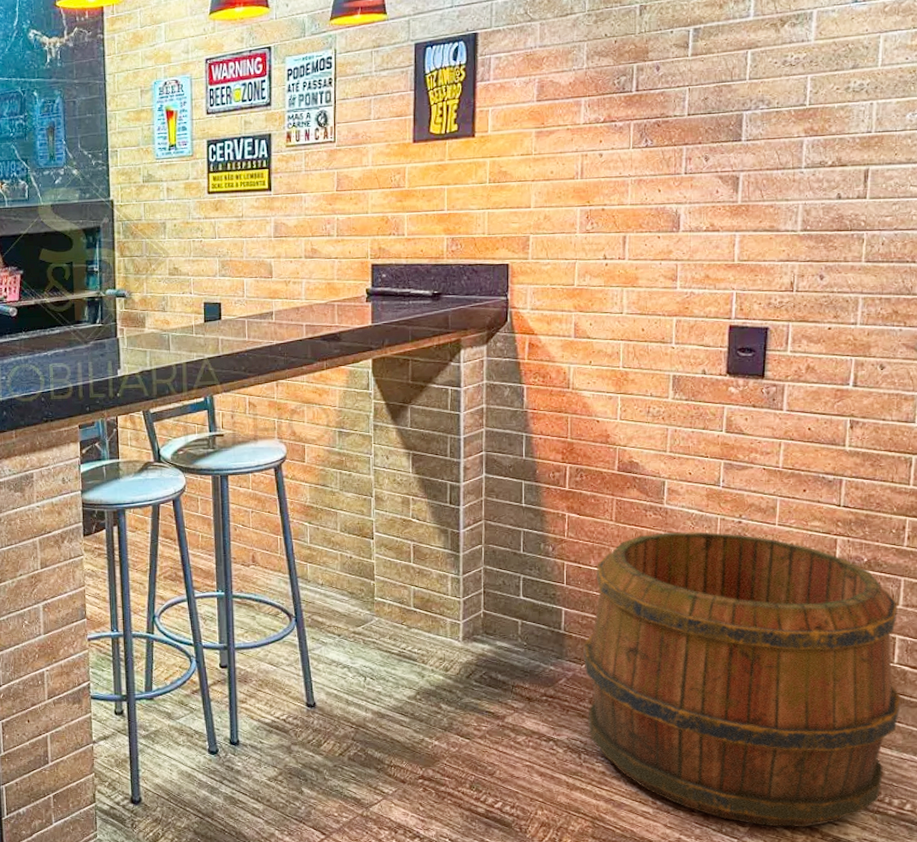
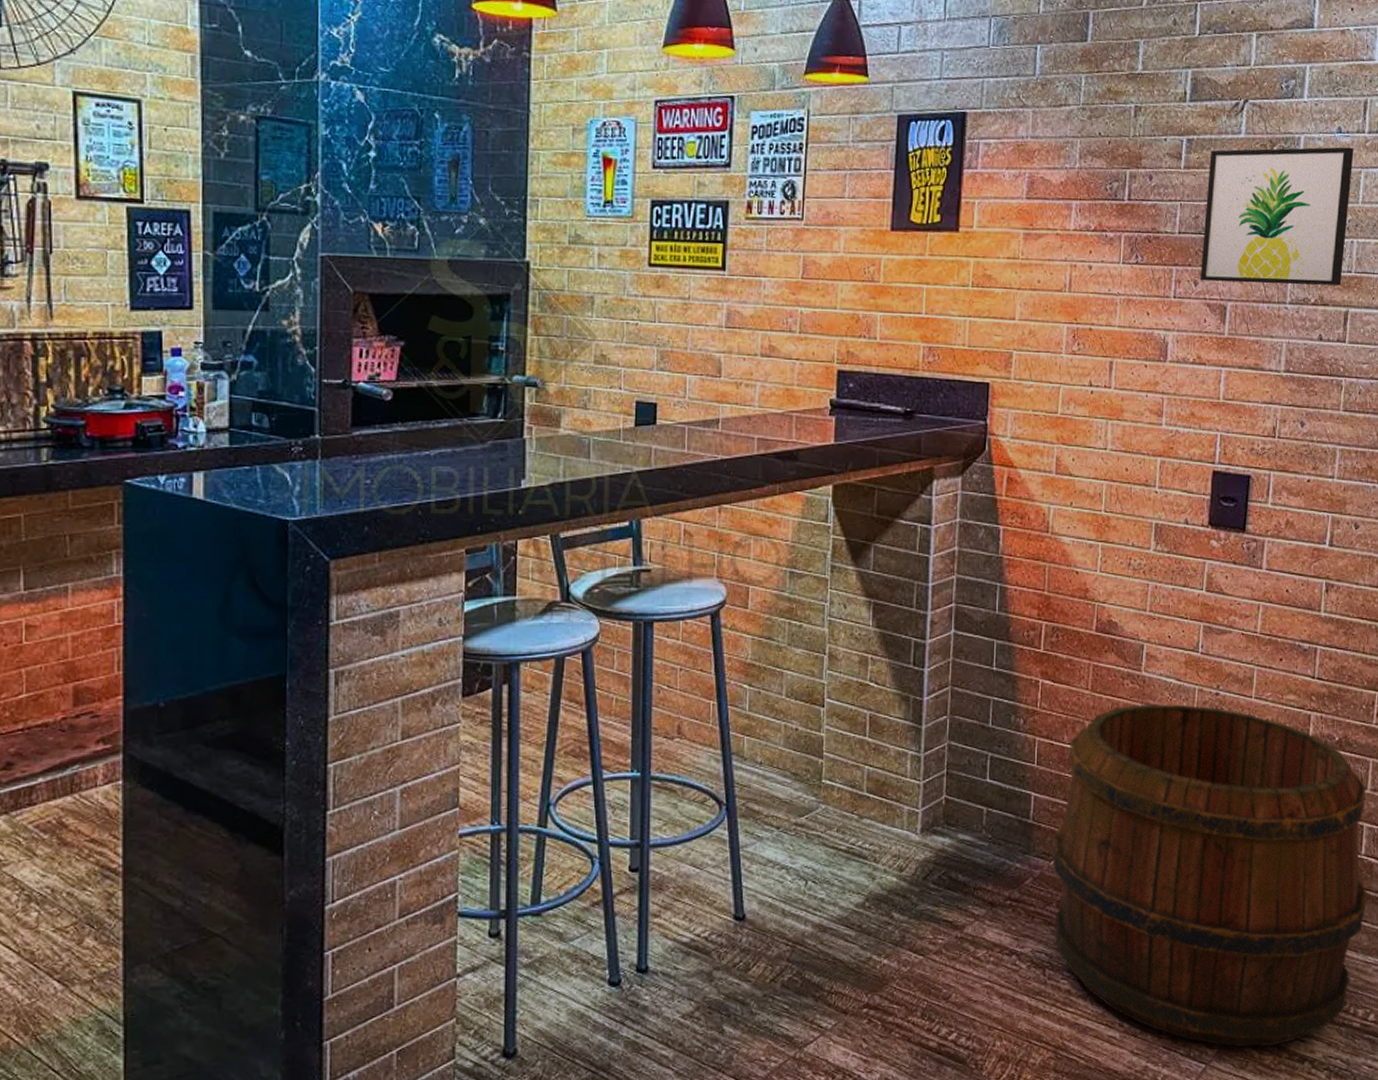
wall art: none [711,14,872,156] -> present [1201,147,1354,286]

